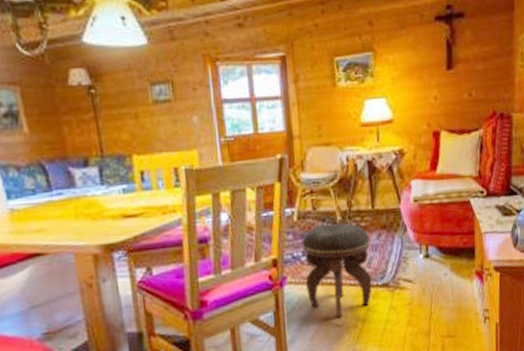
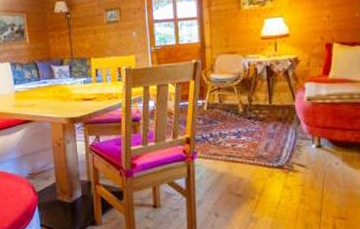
footstool: present [302,223,373,318] -> none [210,114,269,190]

